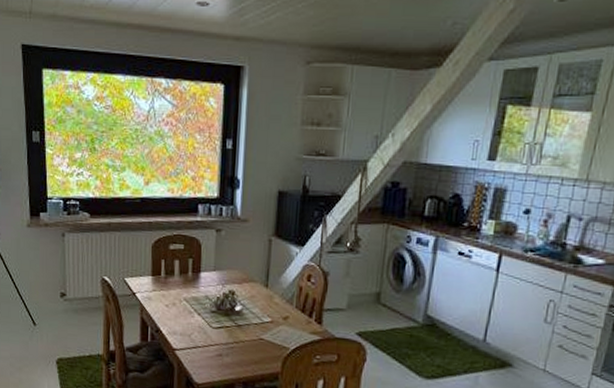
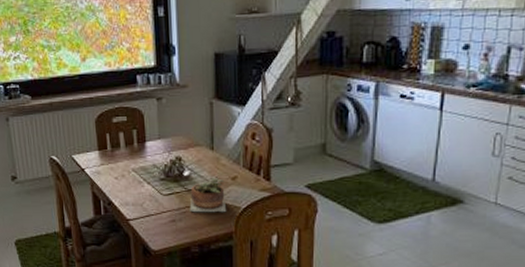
succulent plant: none [238,314,276,352] -> present [189,177,227,213]

